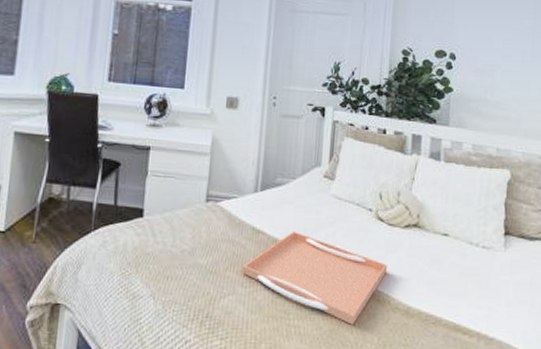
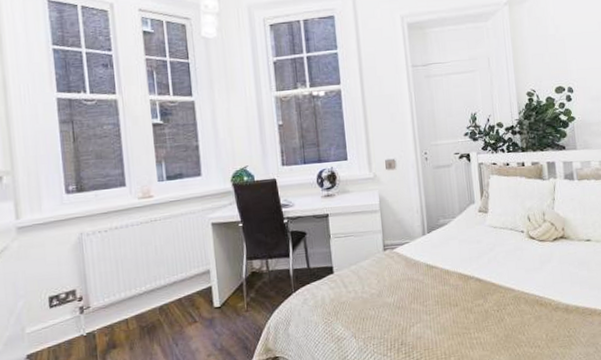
serving tray: present [242,232,388,325] -> none [424,261,545,328]

